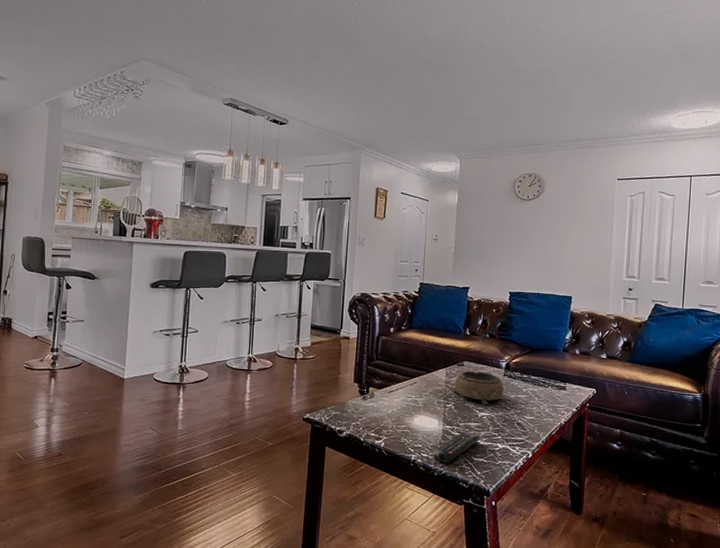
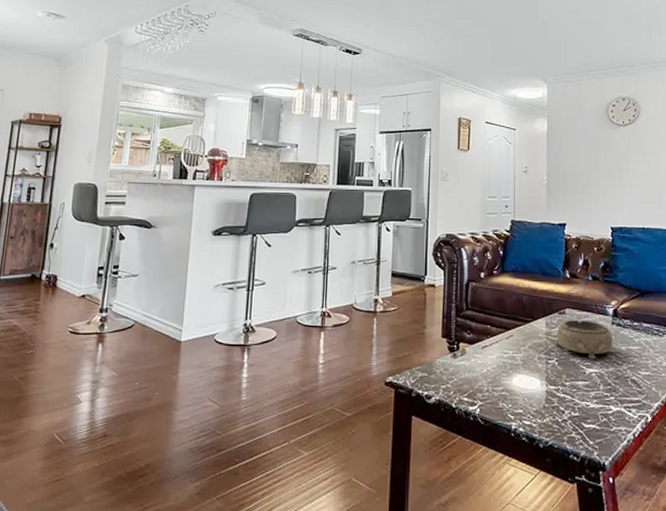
remote control: present [433,431,480,464] -> none [537,392,590,433]

